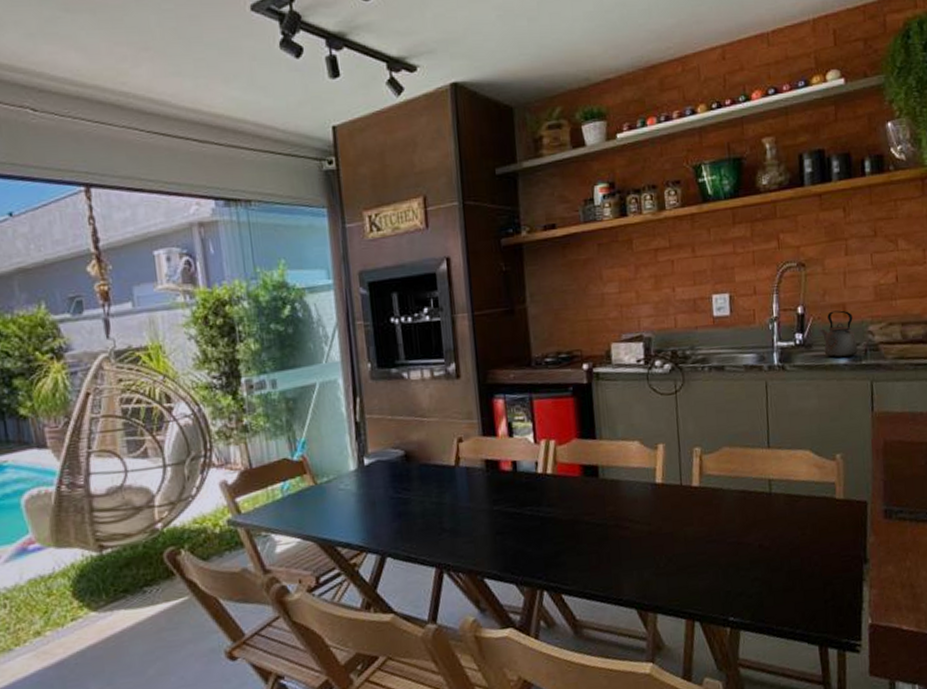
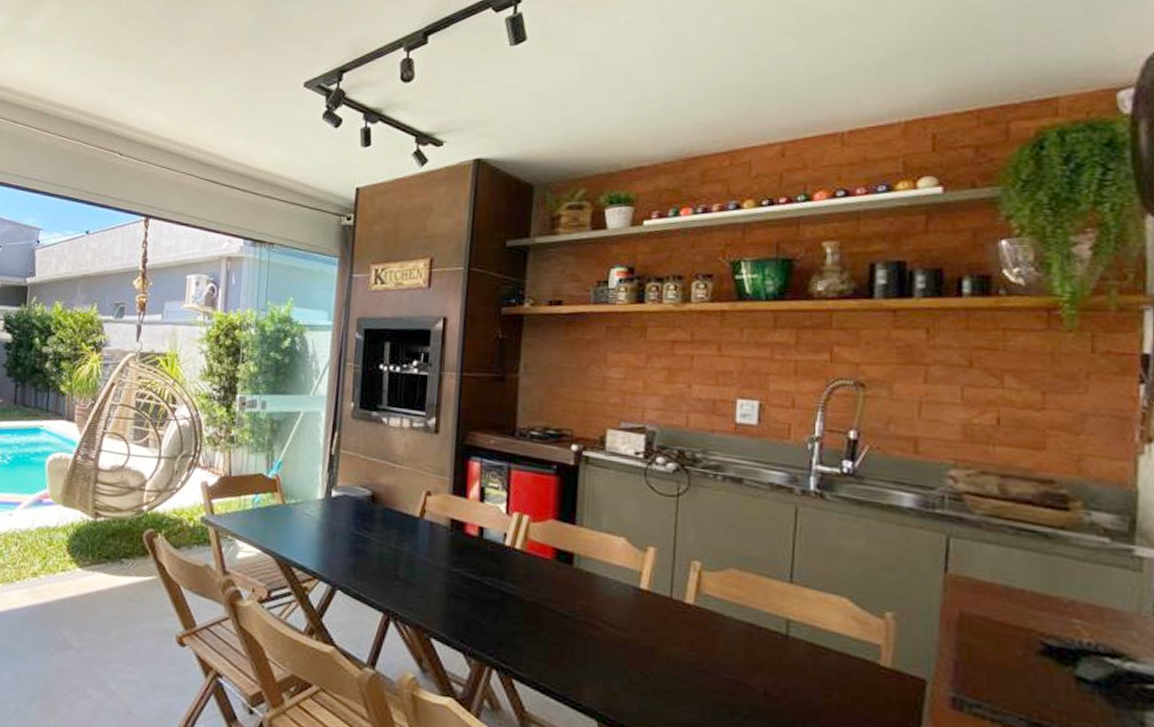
kettle: present [820,310,858,359] -> none [878,443,931,501]

